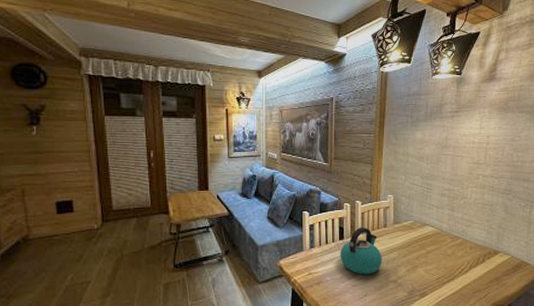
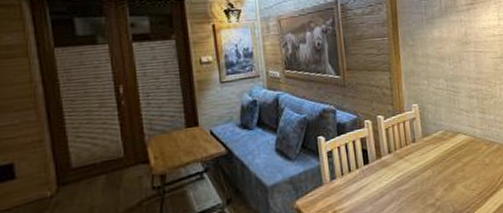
kettle: present [340,227,383,275] -> none [366,145,416,203]

